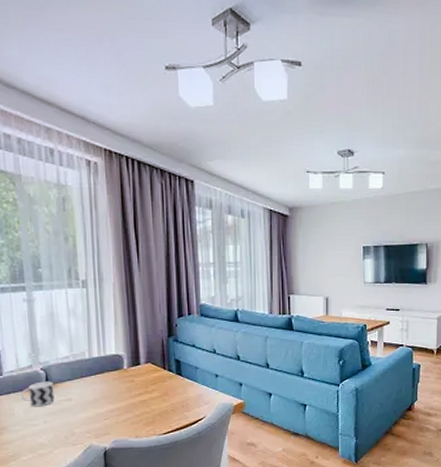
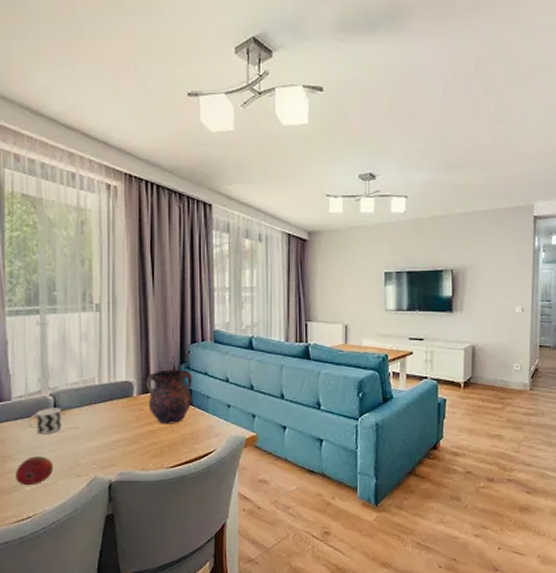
fruit: none [11,427,50,456] -> present [14,456,54,486]
vase: none [136,342,181,394] -> present [146,369,193,424]

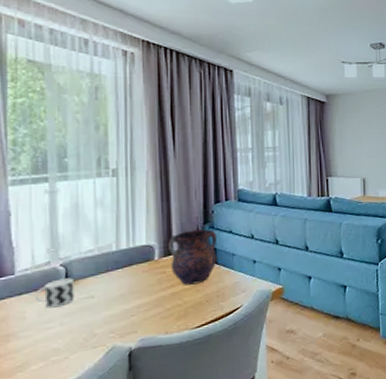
fruit: present [14,456,54,486] -> none [19,330,66,365]

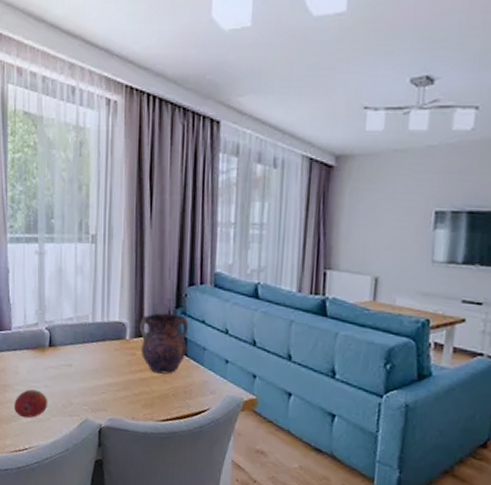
fruit: none [19,330,66,365] -> present [13,389,48,418]
cup: present [34,278,74,308] -> none [25,342,56,369]

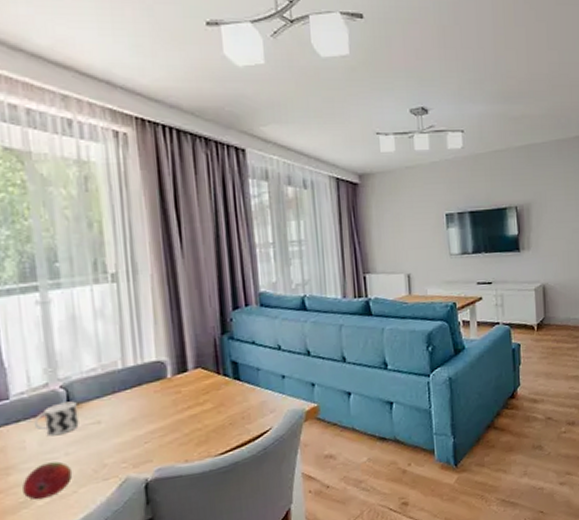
cup: none [25,342,56,369] -> present [33,401,79,436]
vase: present [139,313,189,374] -> none [182,341,239,407]

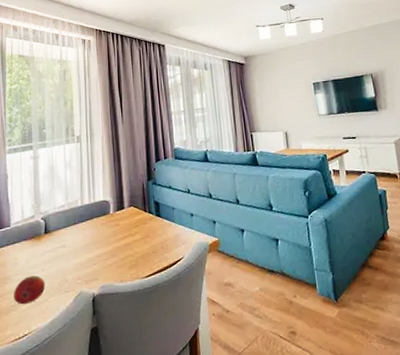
cup: present [33,401,79,436] -> none [23,229,52,256]

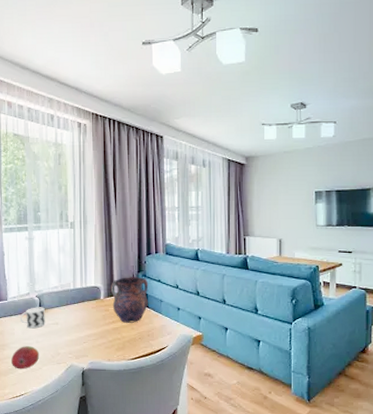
cup: none [23,229,52,256] -> present [19,307,45,329]
vase: none [120,185,160,237] -> present [111,277,149,323]

